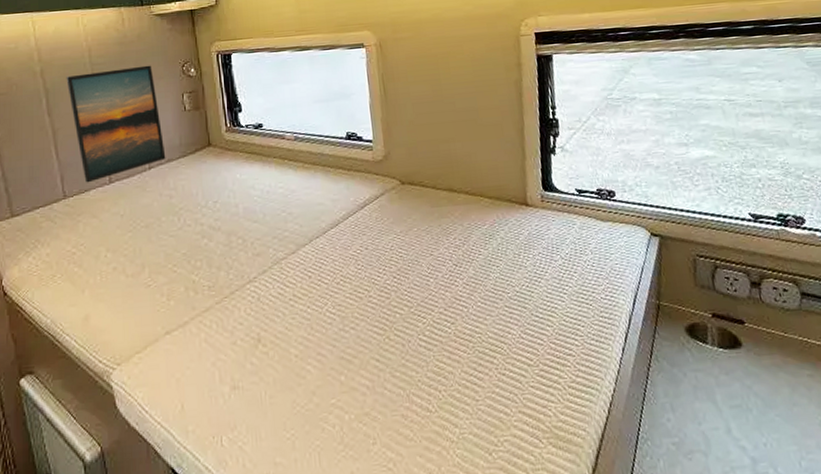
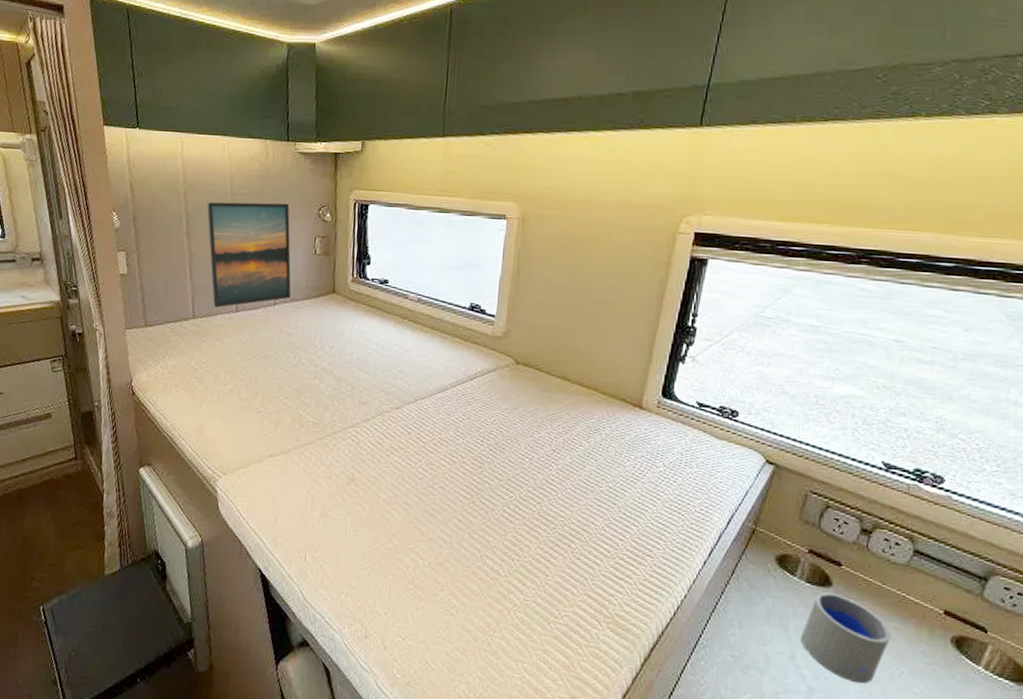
cup: none [729,352,809,443] -> present [800,591,891,684]

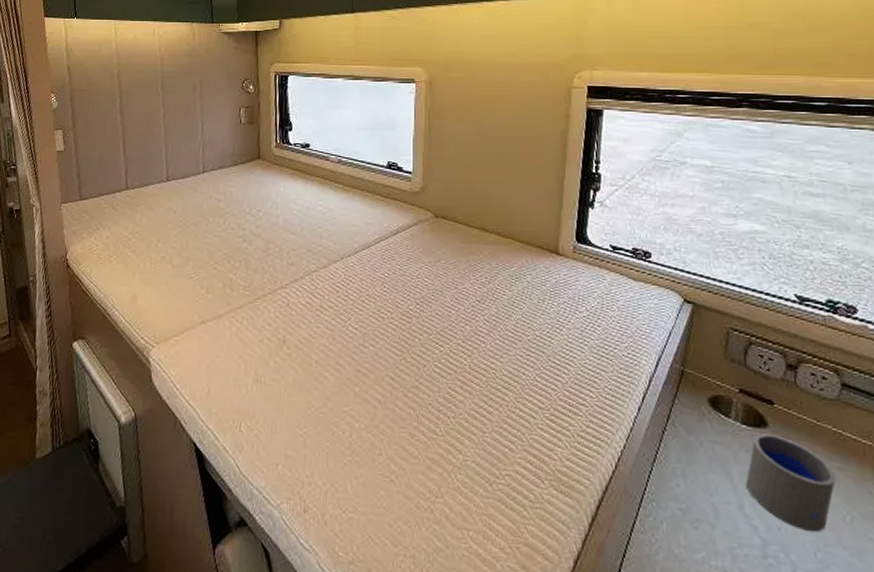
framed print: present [207,202,291,308] -> none [139,78,219,179]

